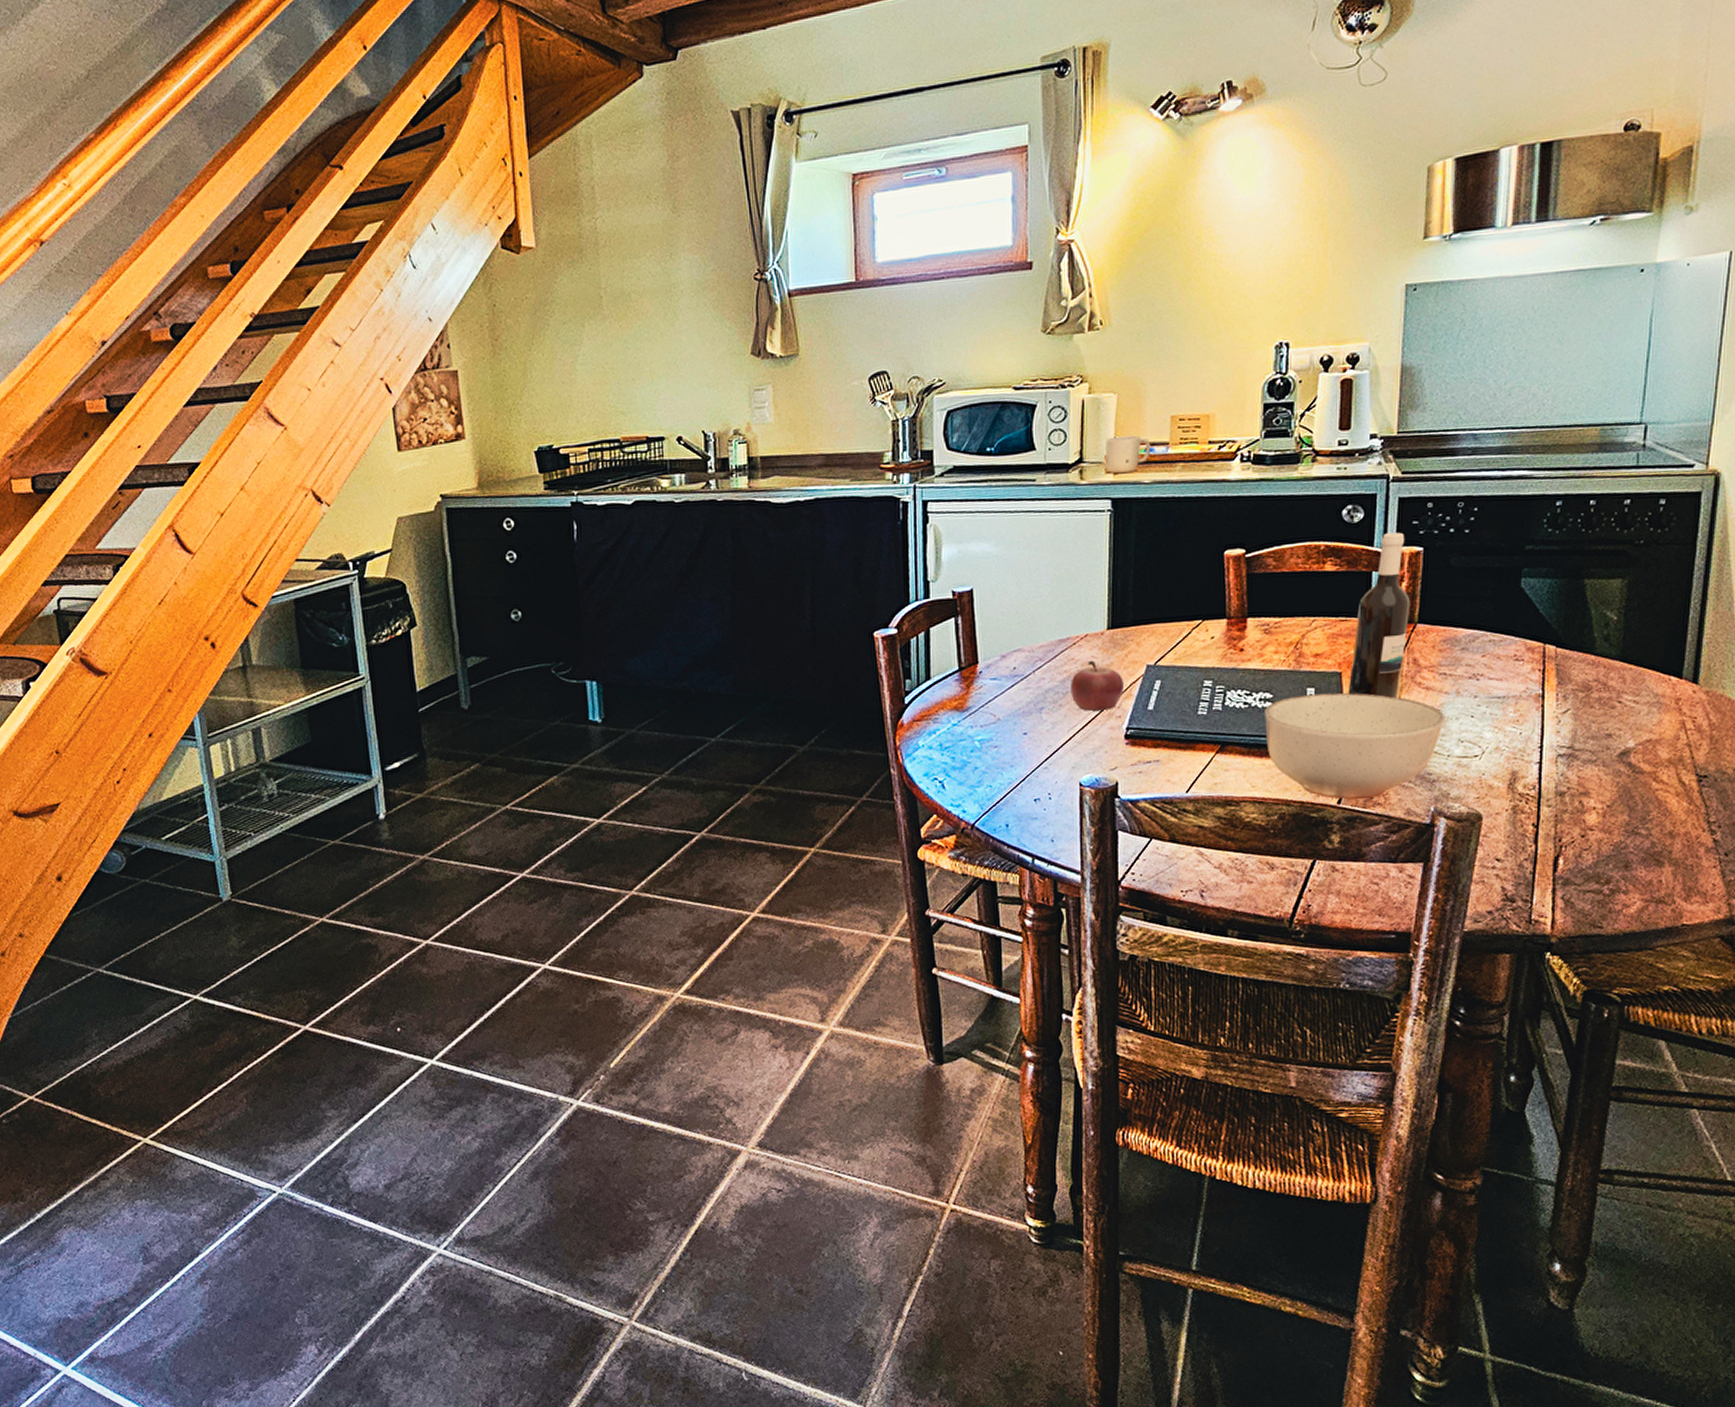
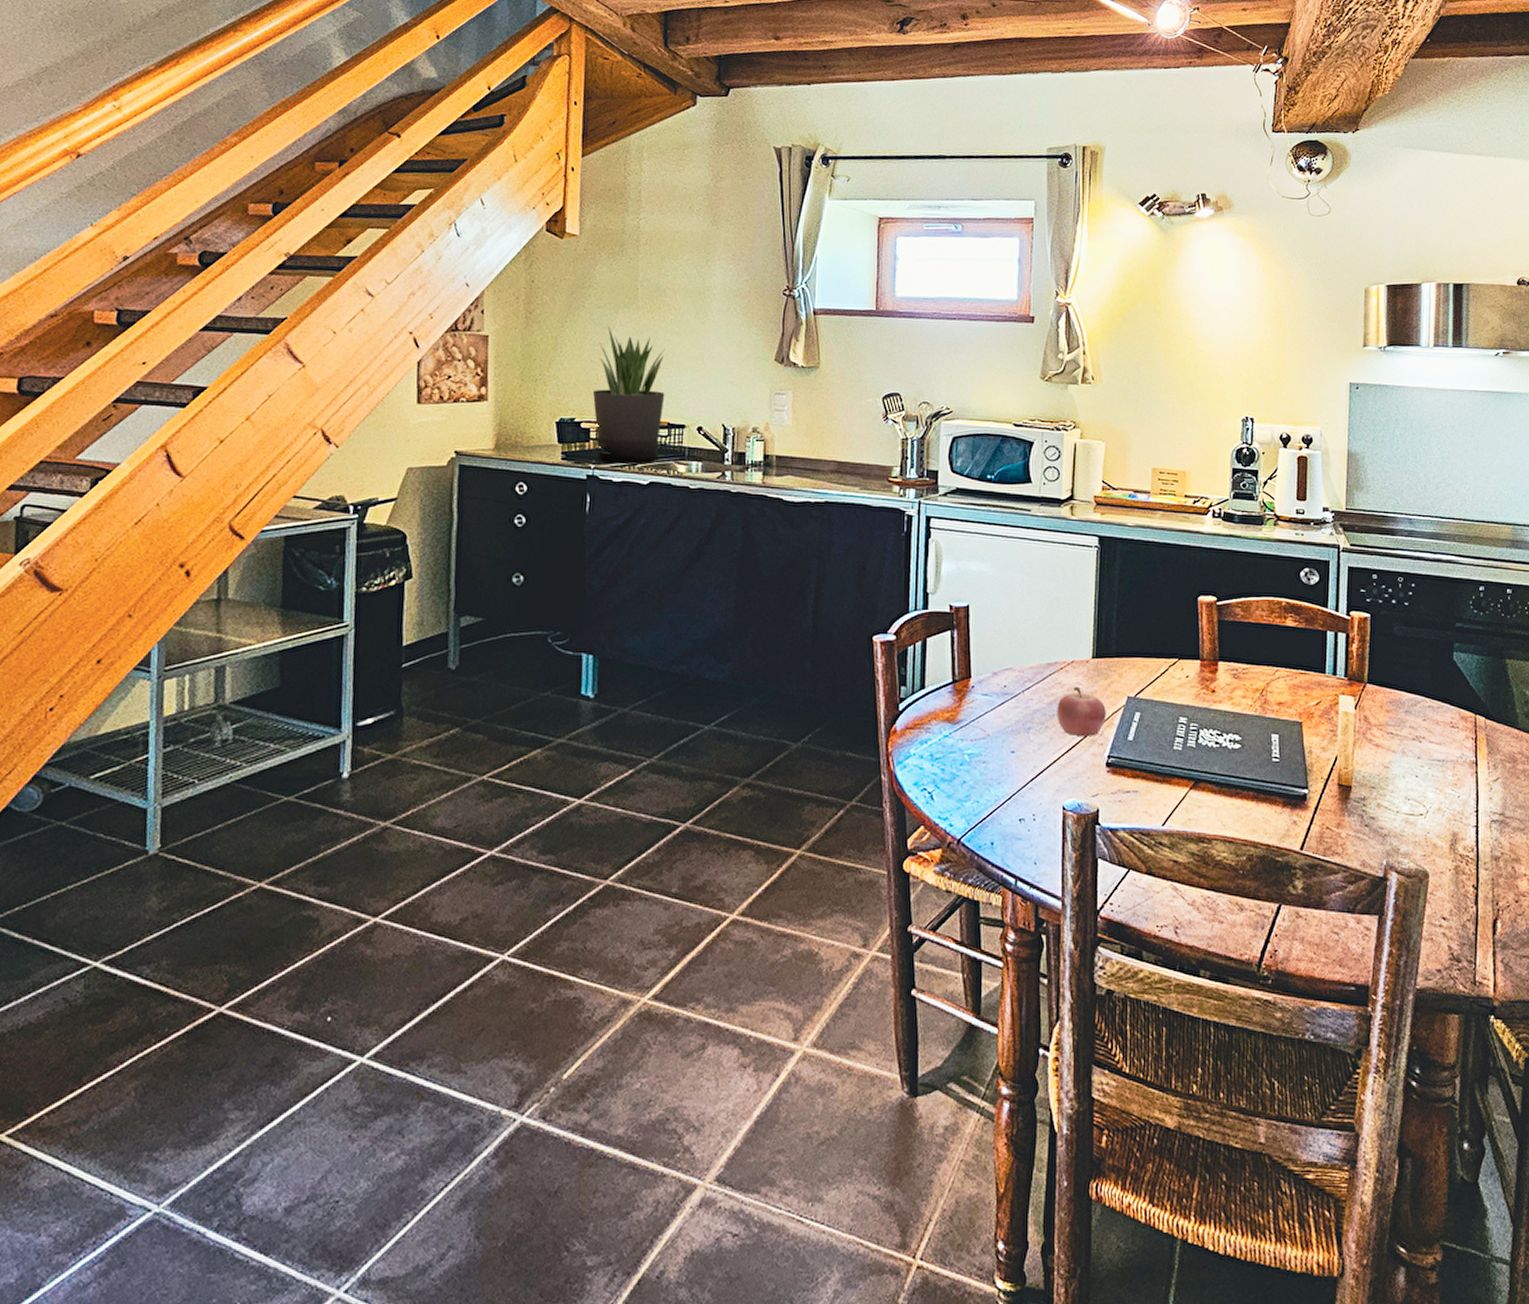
planter: none [568,343,641,488] -> present [593,326,665,465]
mug: present [1104,435,1151,473] -> none [1093,480,1135,514]
bowl: present [1265,692,1445,800] -> none [1234,740,1394,848]
wine bottle: present [1347,532,1411,699] -> none [1307,597,1361,753]

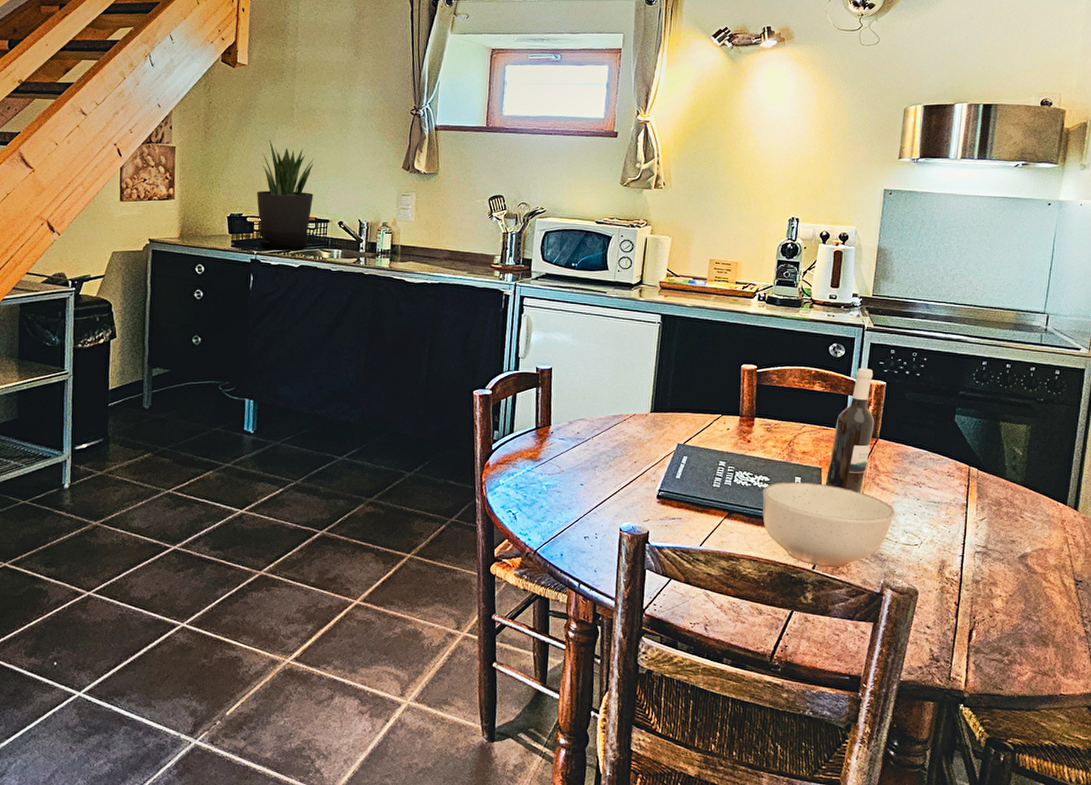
fruit: present [1057,686,1106,736] -> none [619,434,660,474]
bowl: none [1234,740,1394,848] -> present [762,481,895,568]
wine bottle: none [1307,597,1361,753] -> present [825,368,875,494]

